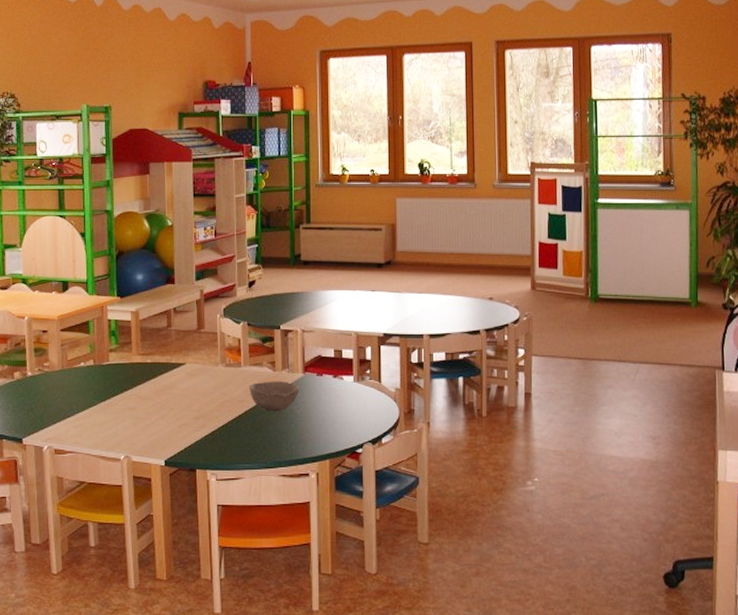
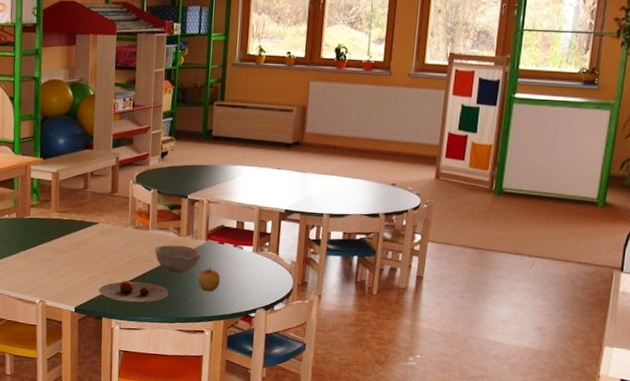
plate: none [191,426,268,449] -> present [99,281,169,303]
apple: none [297,402,322,430] -> present [197,267,220,292]

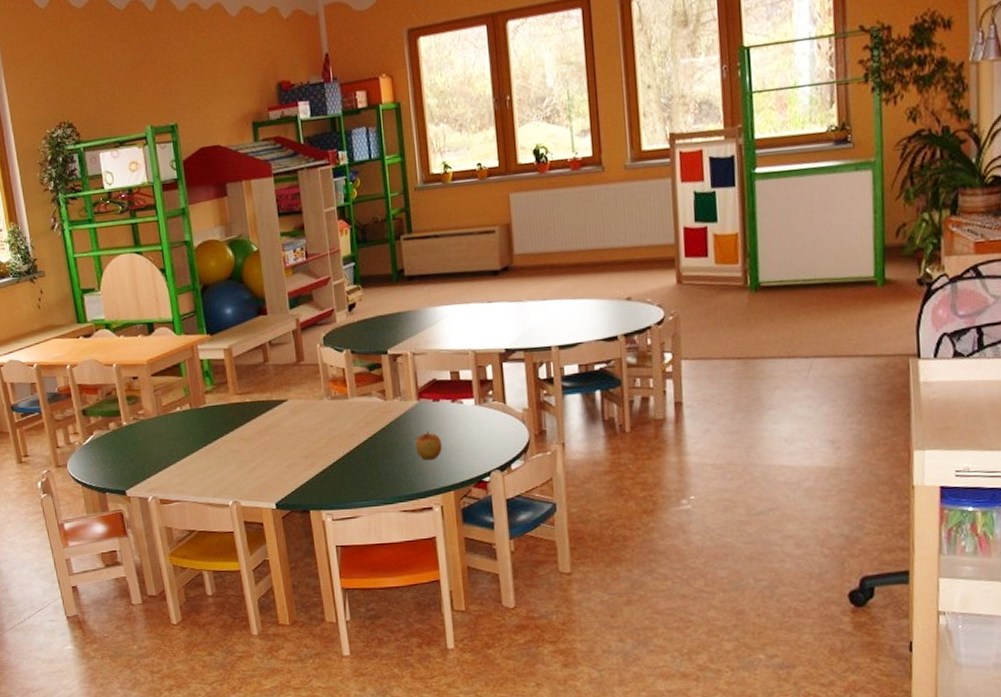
plate: present [99,281,169,303] -> none [301,461,384,488]
bowl: present [154,245,202,274] -> none [358,410,415,445]

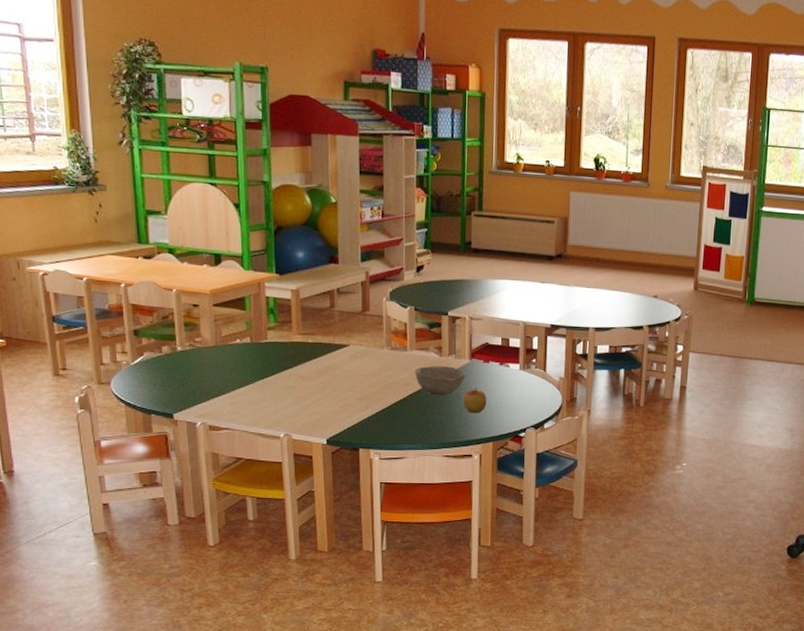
bowl: none [358,410,415,445] -> present [414,366,466,396]

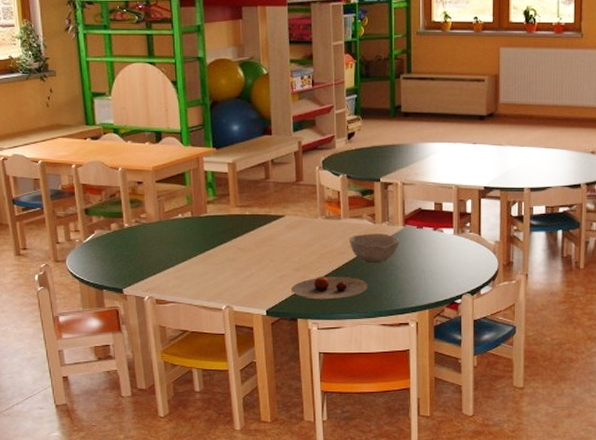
plate: none [354,407,433,430] -> present [292,277,368,300]
apple: present [463,388,487,414] -> none [397,254,422,281]

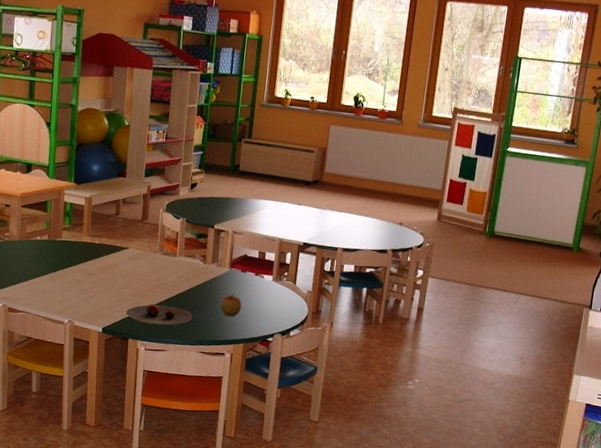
bowl: present [348,233,400,264] -> none [181,271,225,299]
apple: none [397,254,422,281] -> present [220,294,242,317]

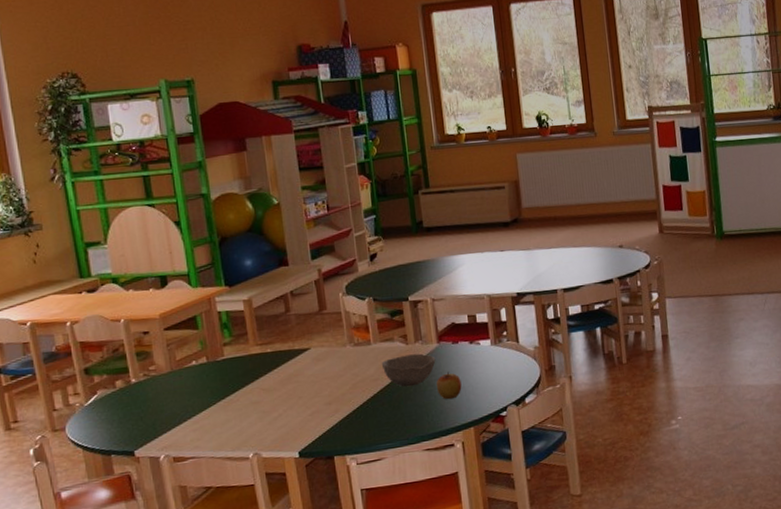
plate: present [126,304,193,325] -> none [324,404,407,433]
bowl: none [181,271,225,299] -> present [381,353,436,387]

